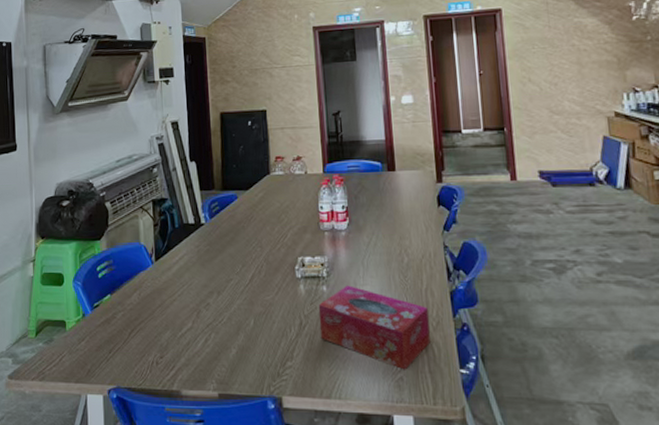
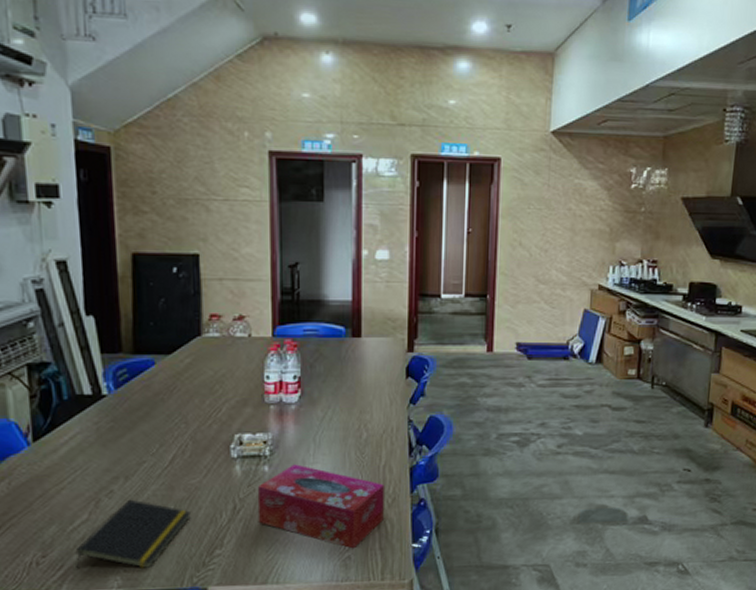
notepad: none [183,311,268,375] -> present [75,499,192,570]

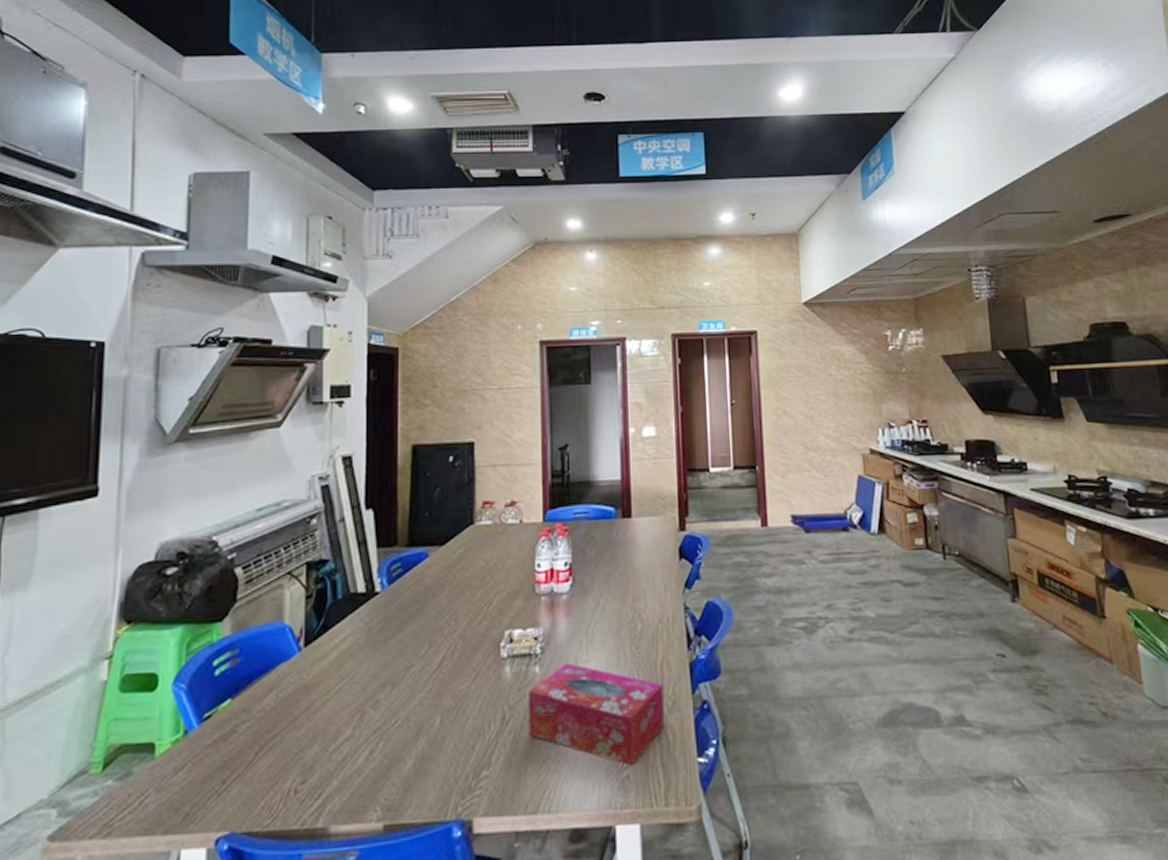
notepad: present [75,499,192,570] -> none [335,710,459,798]

